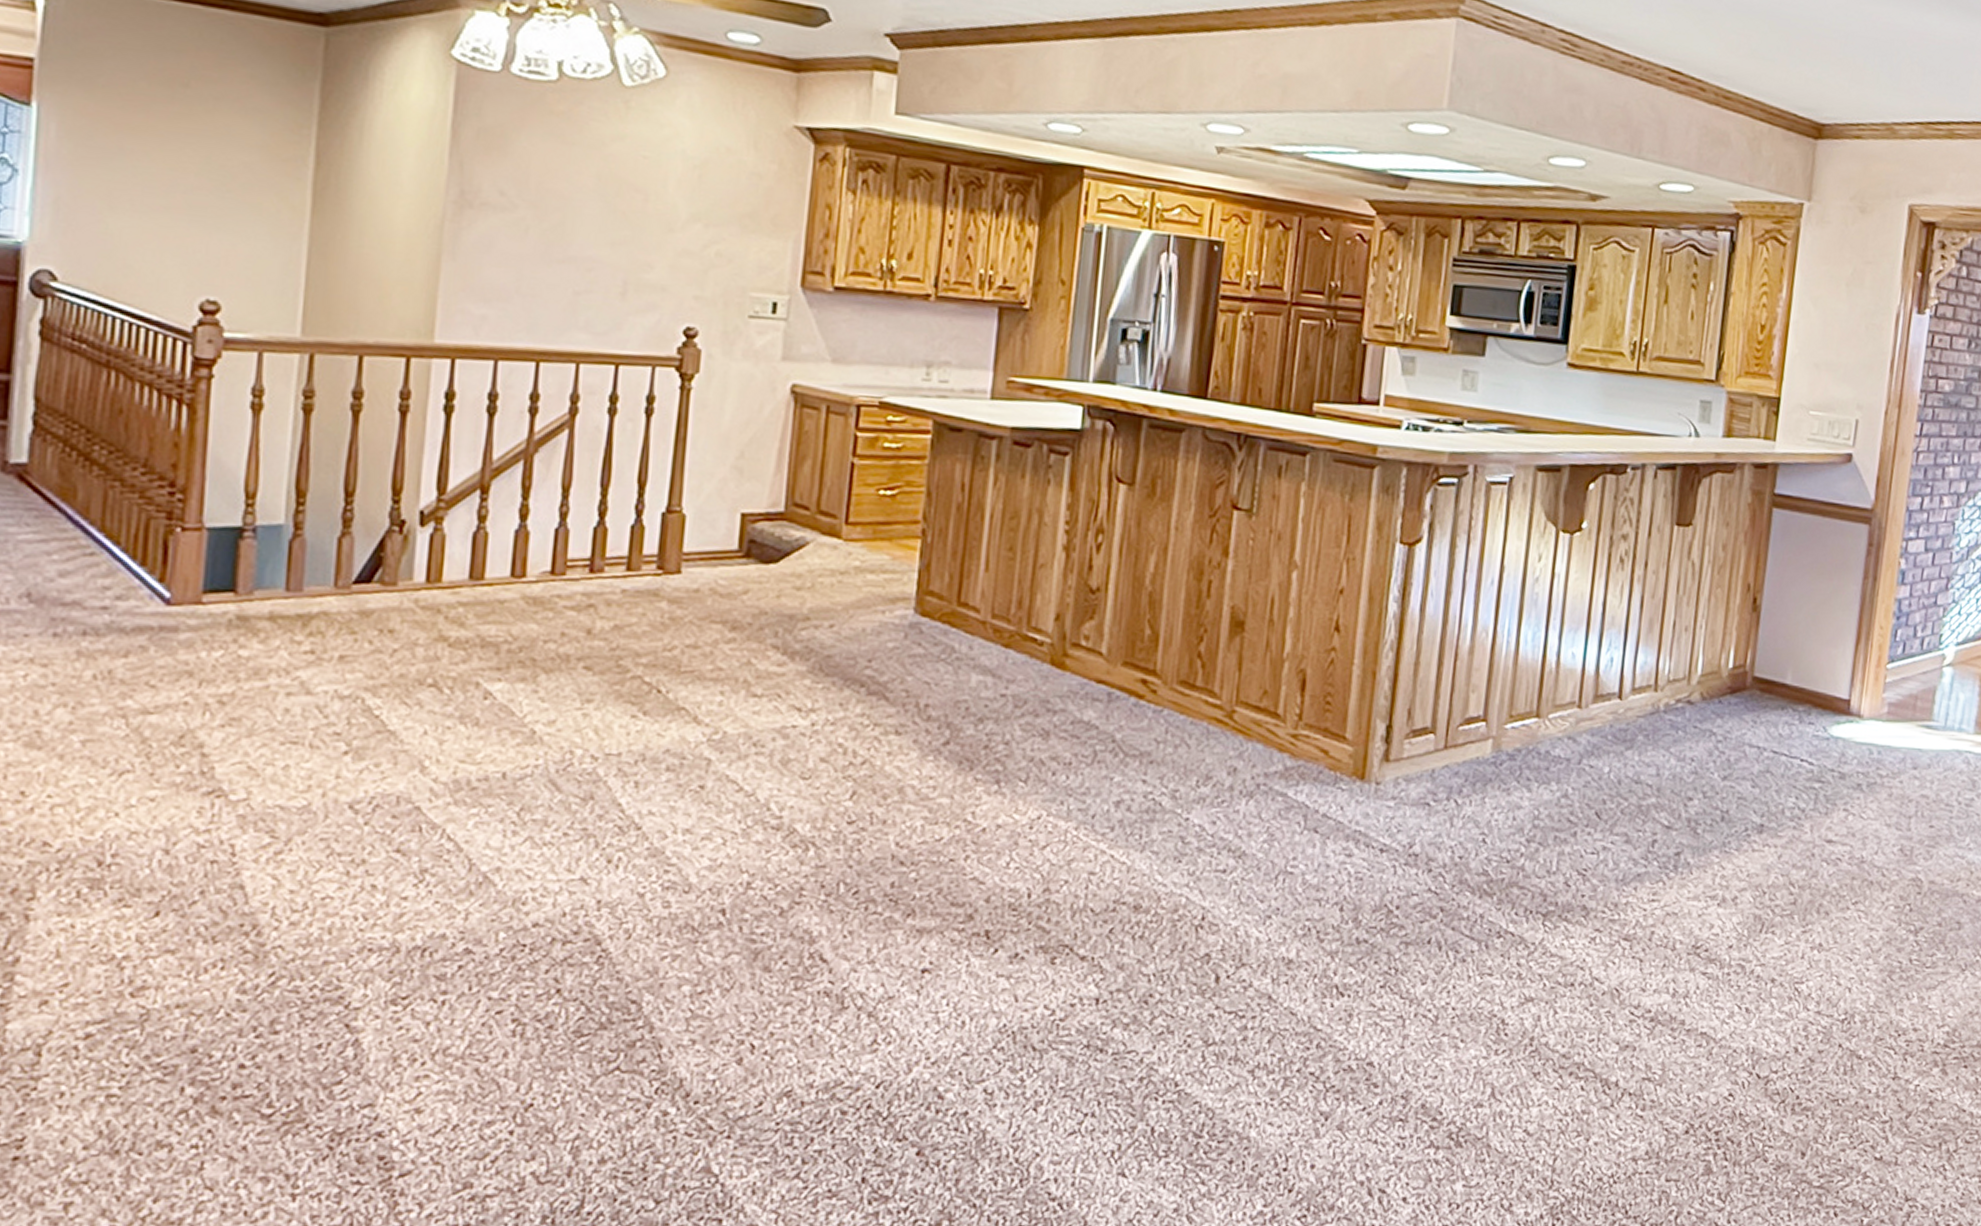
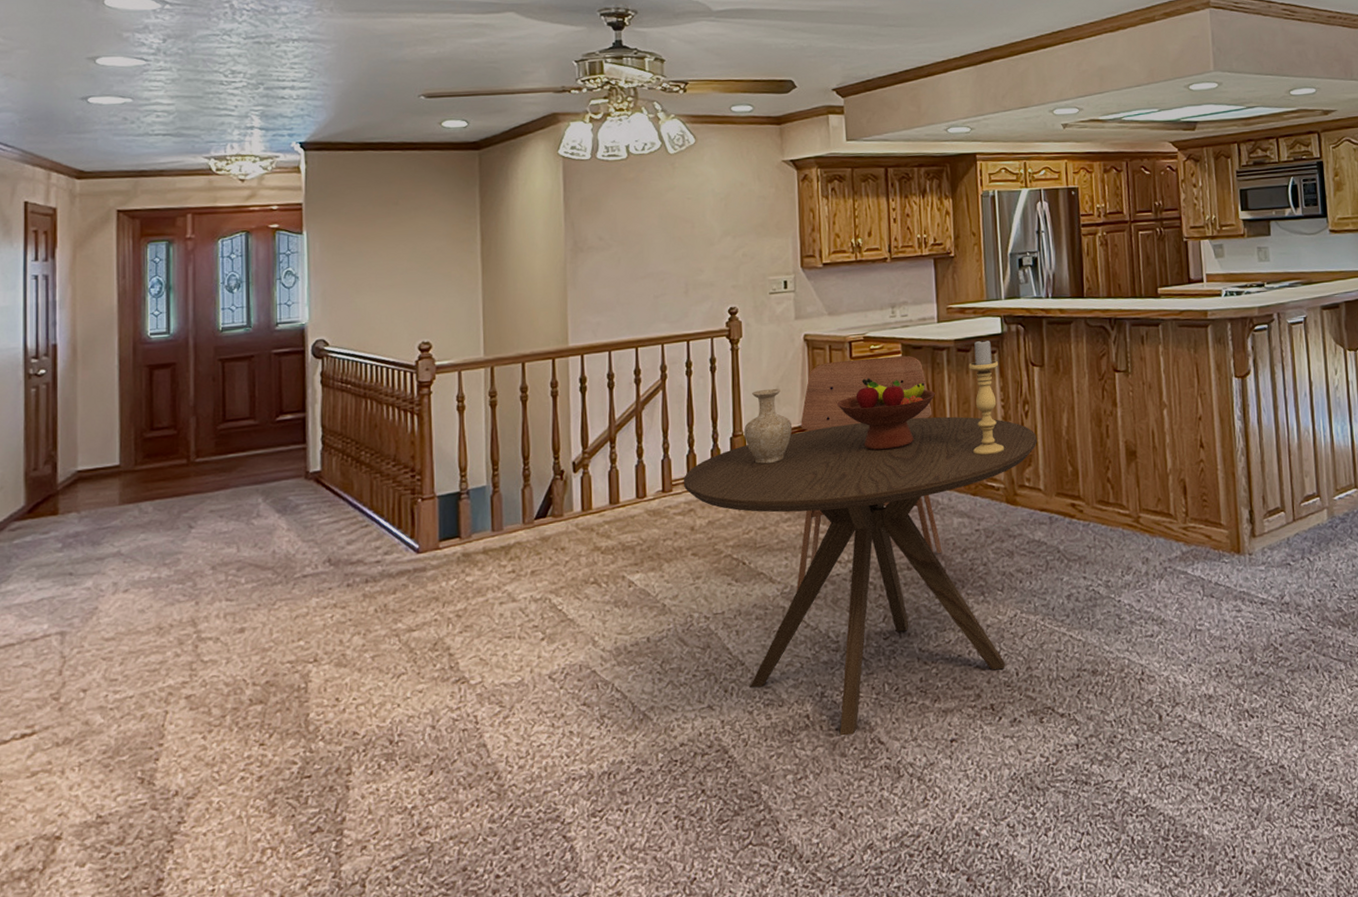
dining table: none [583,520,1109,944] -> present [683,416,1037,736]
vase: none [683,452,757,559] -> present [744,388,793,465]
dining chair: none [731,429,964,741] -> present [796,355,942,592]
fruit bowl: none [827,460,973,566] -> present [837,378,936,451]
candle holder: none [1014,432,1070,596] -> present [968,339,1005,456]

